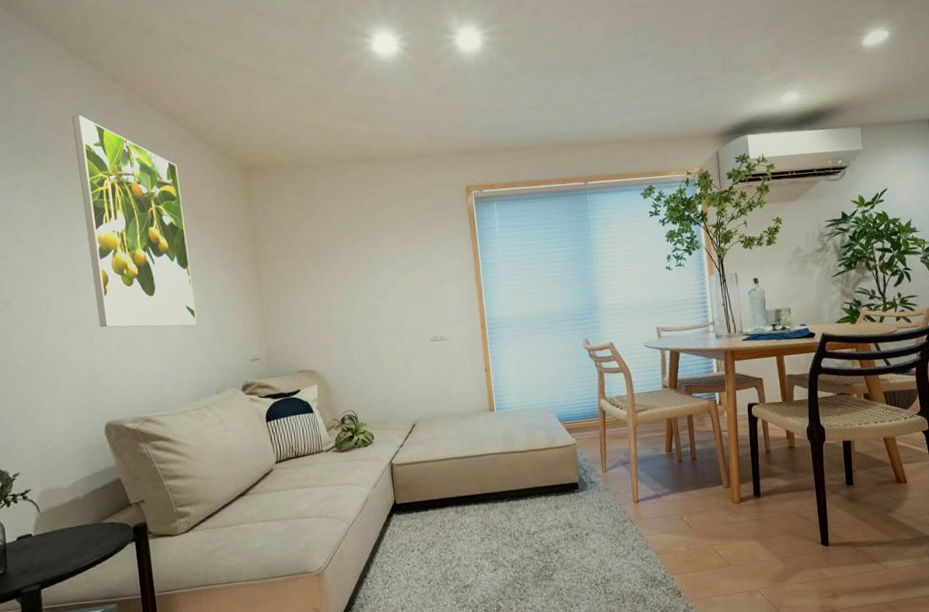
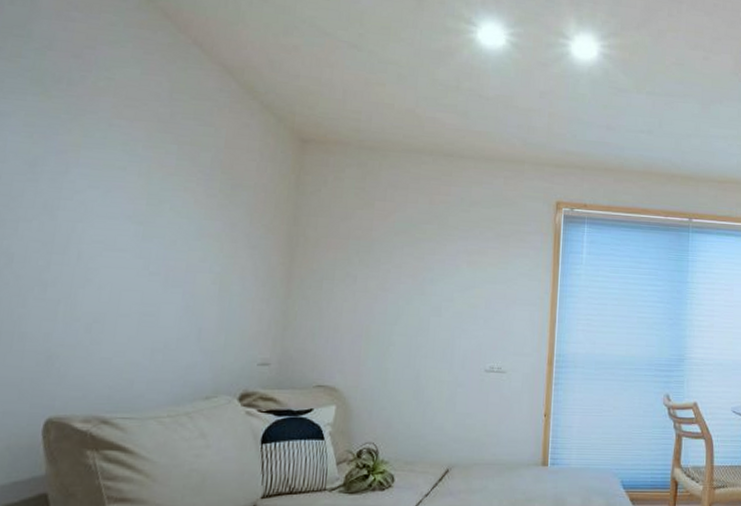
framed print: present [72,114,197,327] -> none [71,45,219,311]

